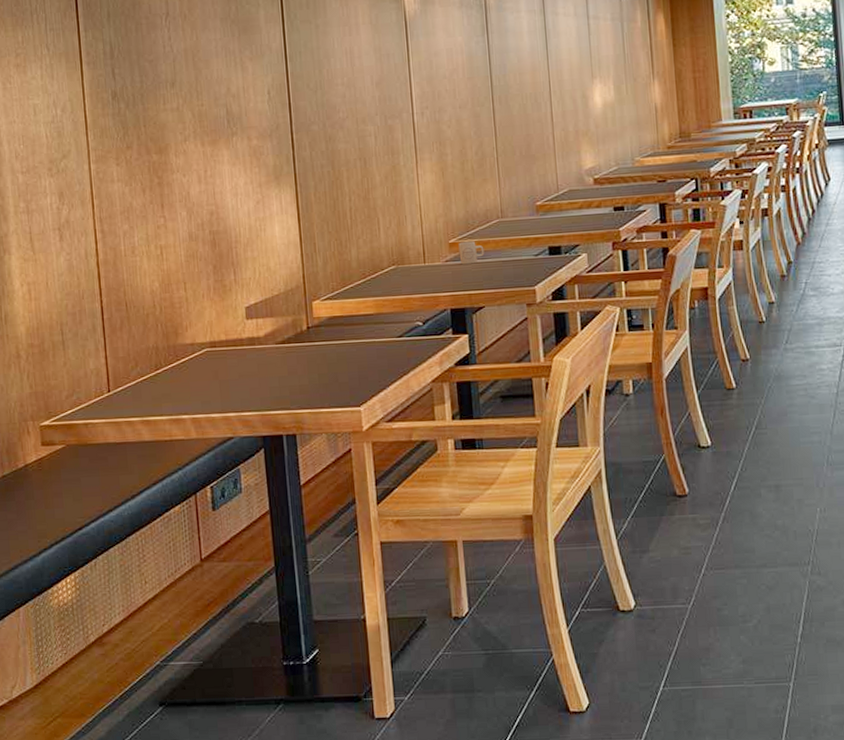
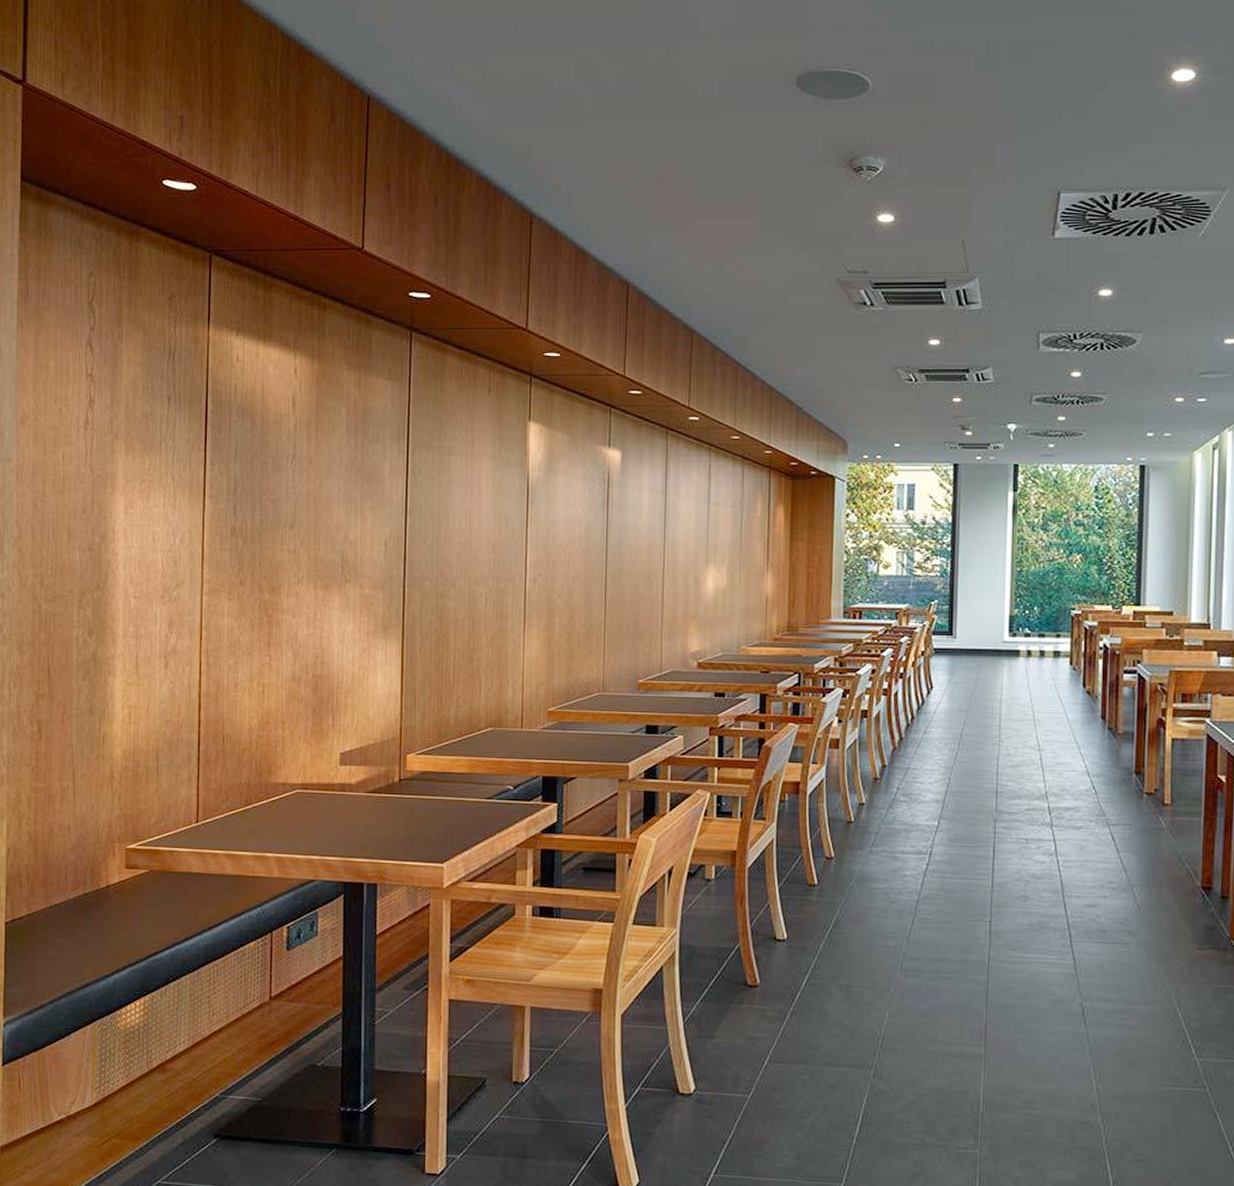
mug: present [458,241,485,265] -> none [556,711,582,734]

